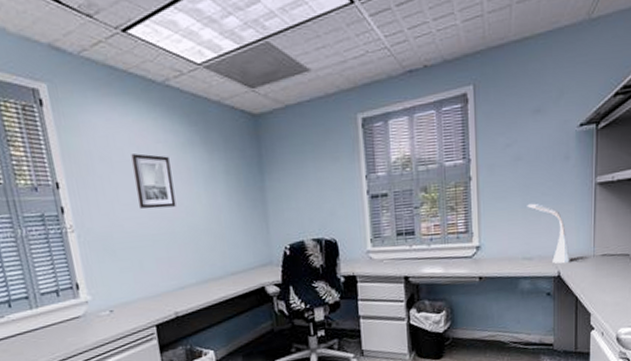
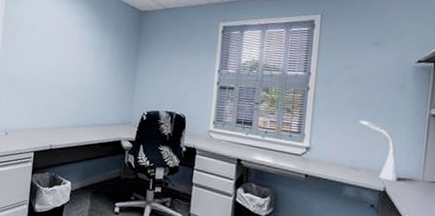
wall art: present [131,153,176,209] -> none [45,25,74,67]

